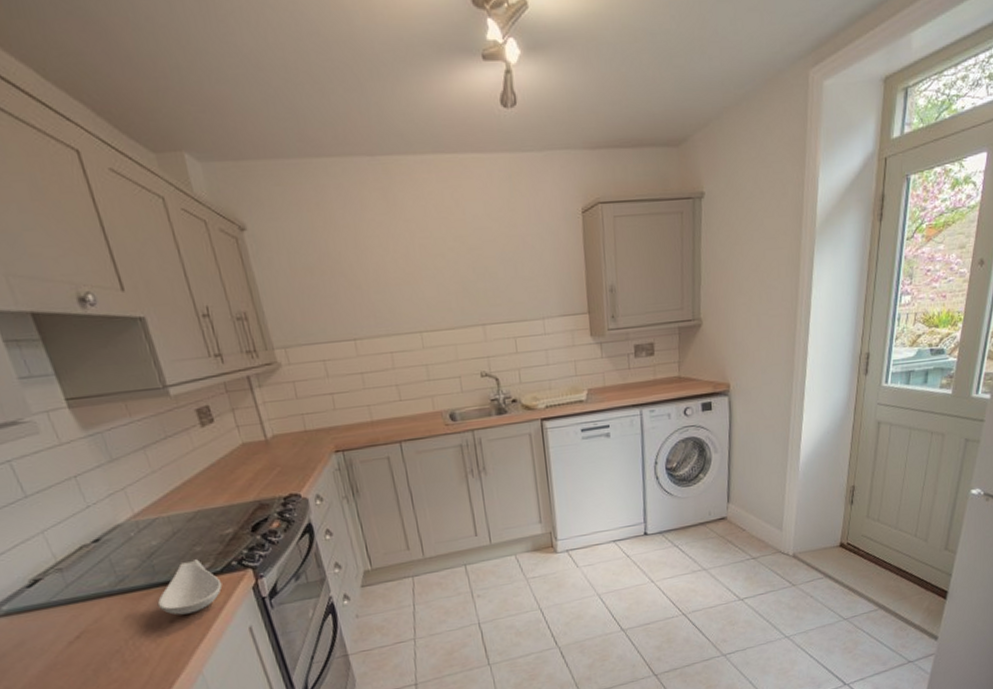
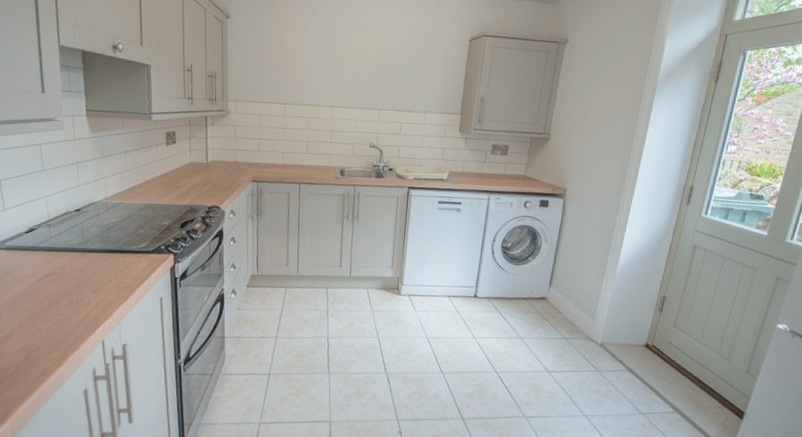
spoon rest: present [157,559,223,615] -> none [104,238,151,278]

